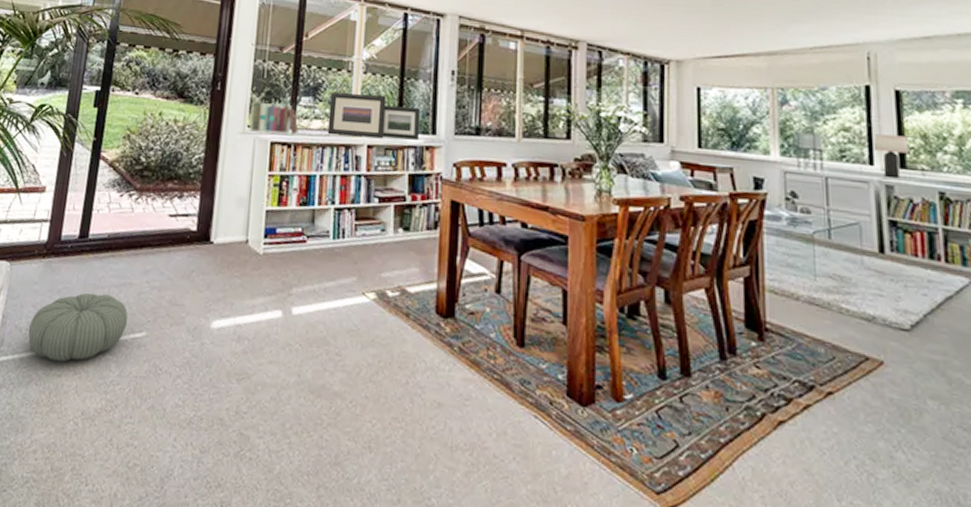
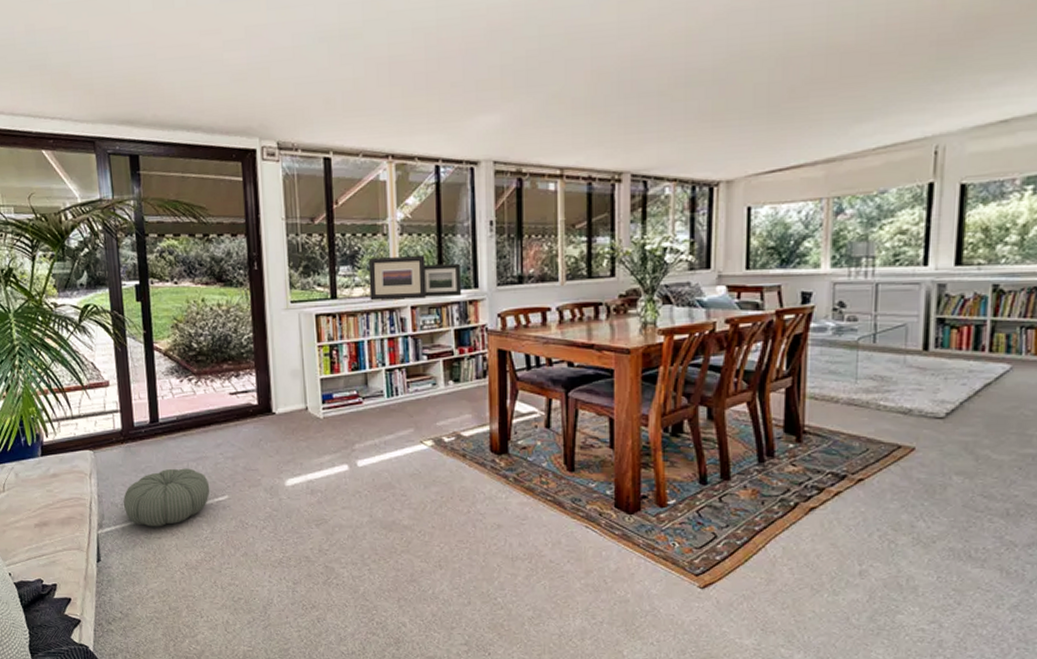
books: present [249,101,299,135] -> none [291,276,341,307]
table lamp: present [873,133,908,179] -> none [929,231,967,277]

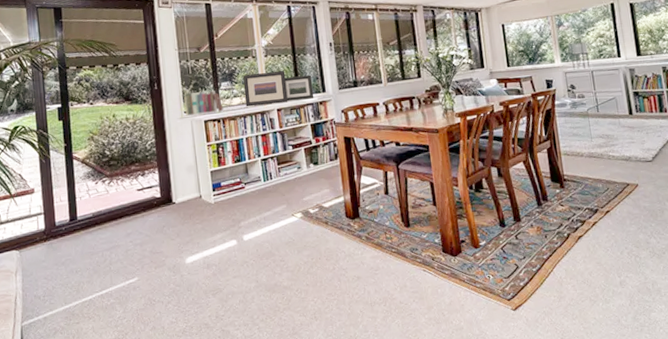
pouf: present [123,468,210,527] -> none [45,257,122,314]
books: none [291,276,341,307] -> present [184,91,224,116]

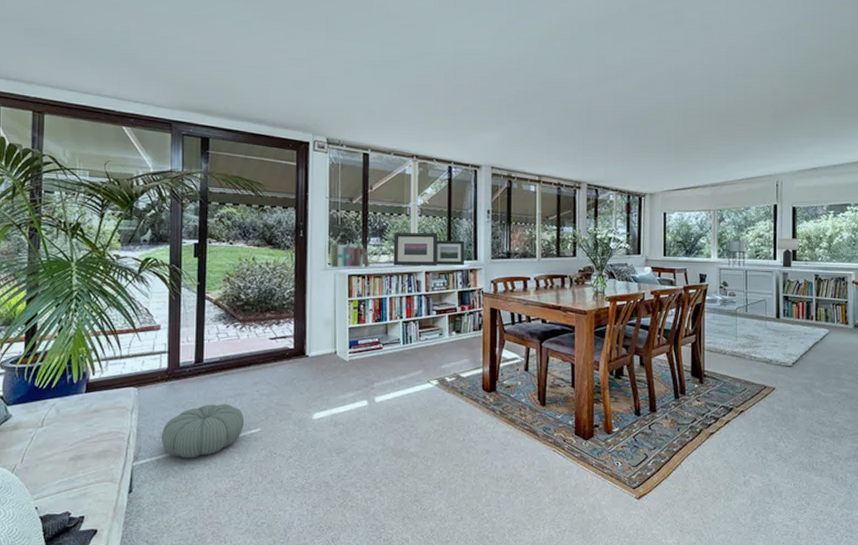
pouf: none [45,257,122,314] -> present [161,404,245,458]
table lamp: none [619,33,641,64] -> present [777,238,798,268]

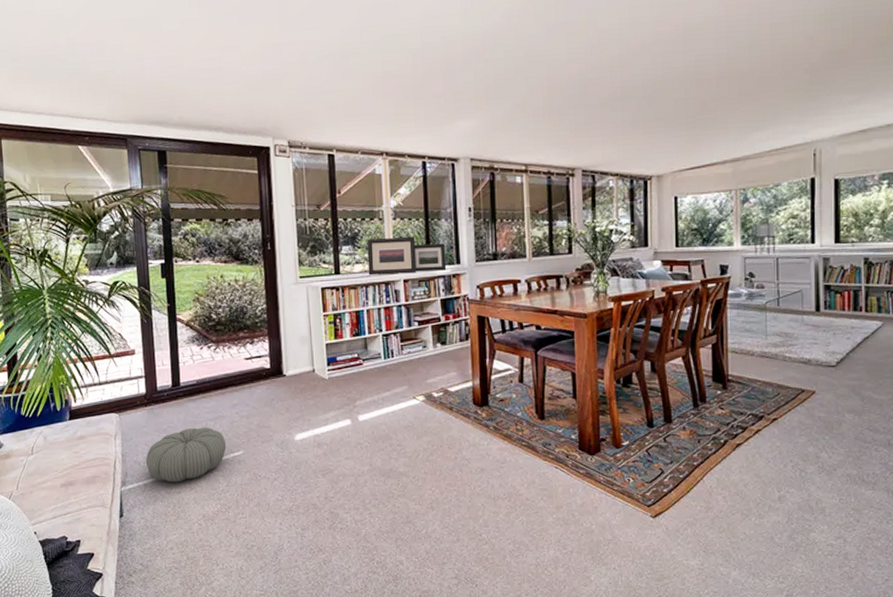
books: present [329,244,370,268] -> none [300,255,344,281]
table lamp: present [777,238,798,268] -> none [815,216,842,252]

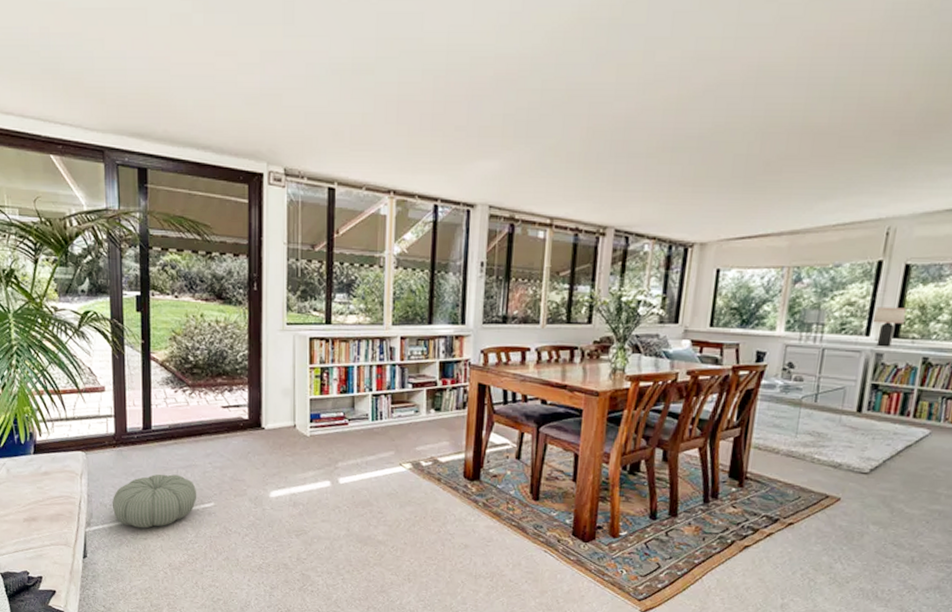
picture frame: present [367,237,417,276] -> none [362,288,418,331]
picture frame: present [414,243,447,272] -> none [415,298,450,330]
table lamp: none [815,216,842,252] -> present [872,307,906,347]

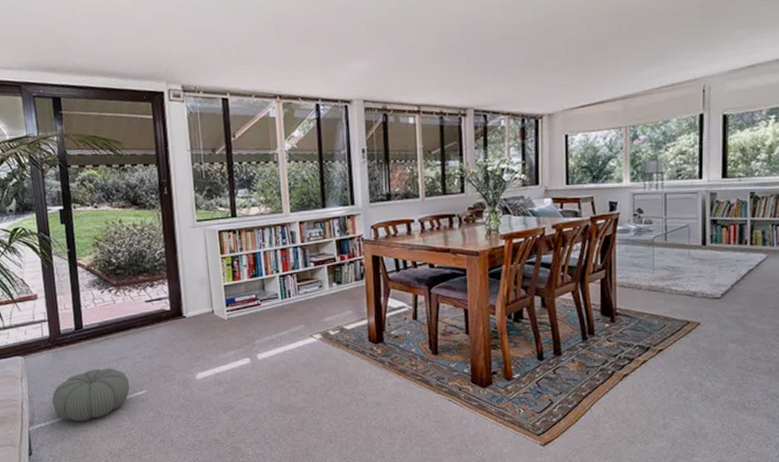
table lamp: present [872,307,906,347] -> none [703,151,730,187]

